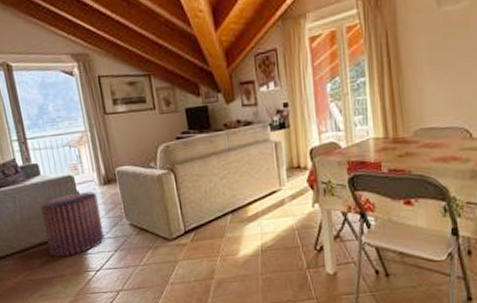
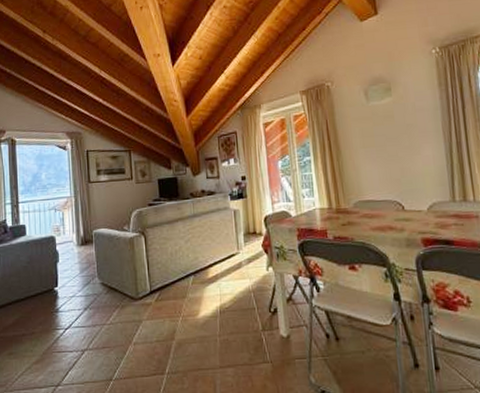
pouf: present [40,191,105,258] -> none [21,250,77,315]

